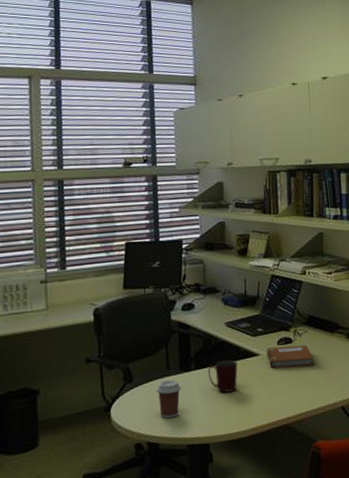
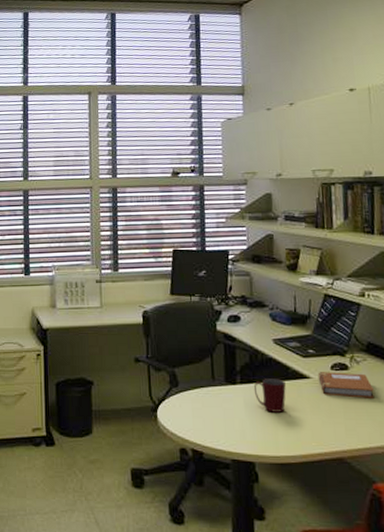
coffee cup: present [156,379,182,419] -> none [201,390,227,429]

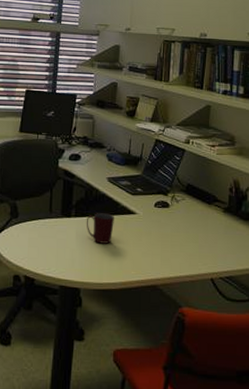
notebook: present [318,372,375,398] -> none [142,208,188,233]

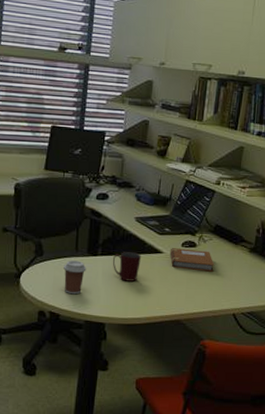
coffee cup: none [38,222,61,258] -> present [63,260,87,295]
notebook: none [142,208,188,233] -> present [169,248,214,272]

